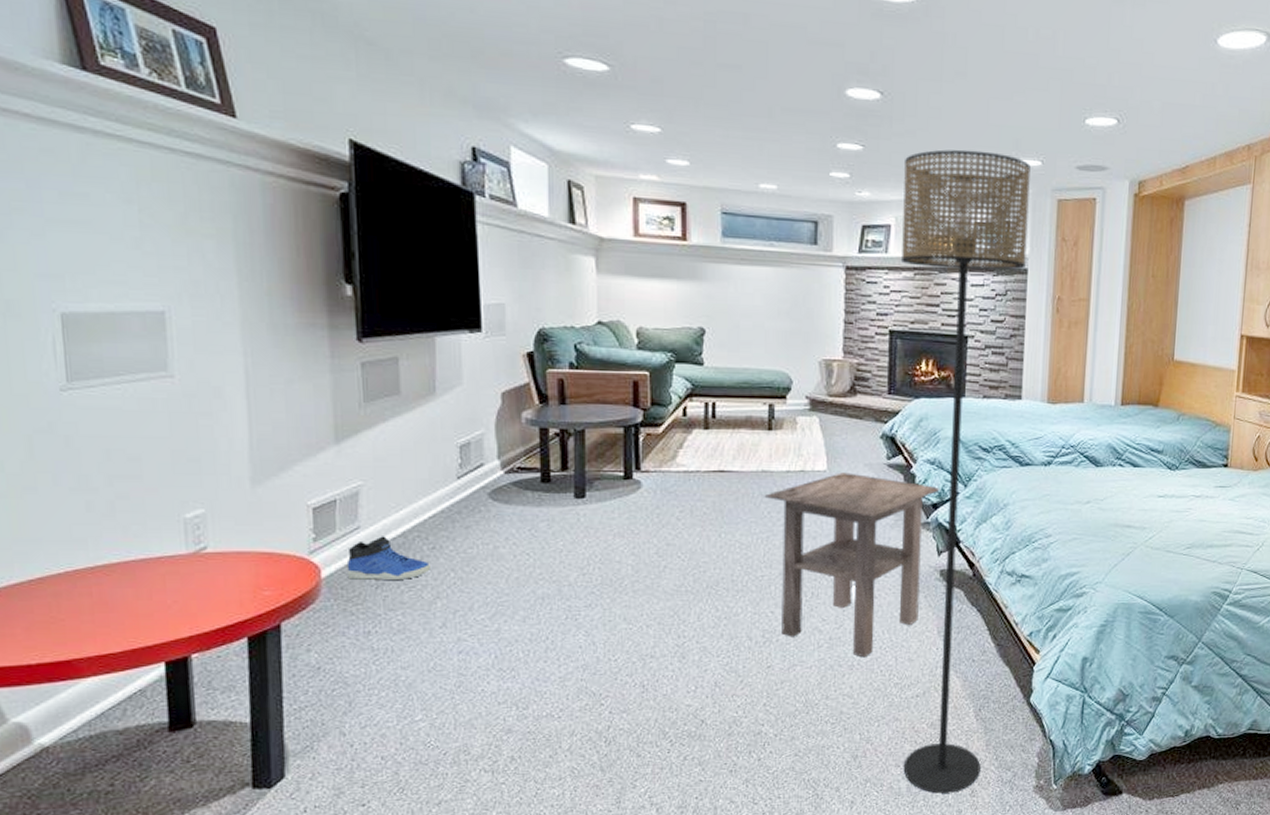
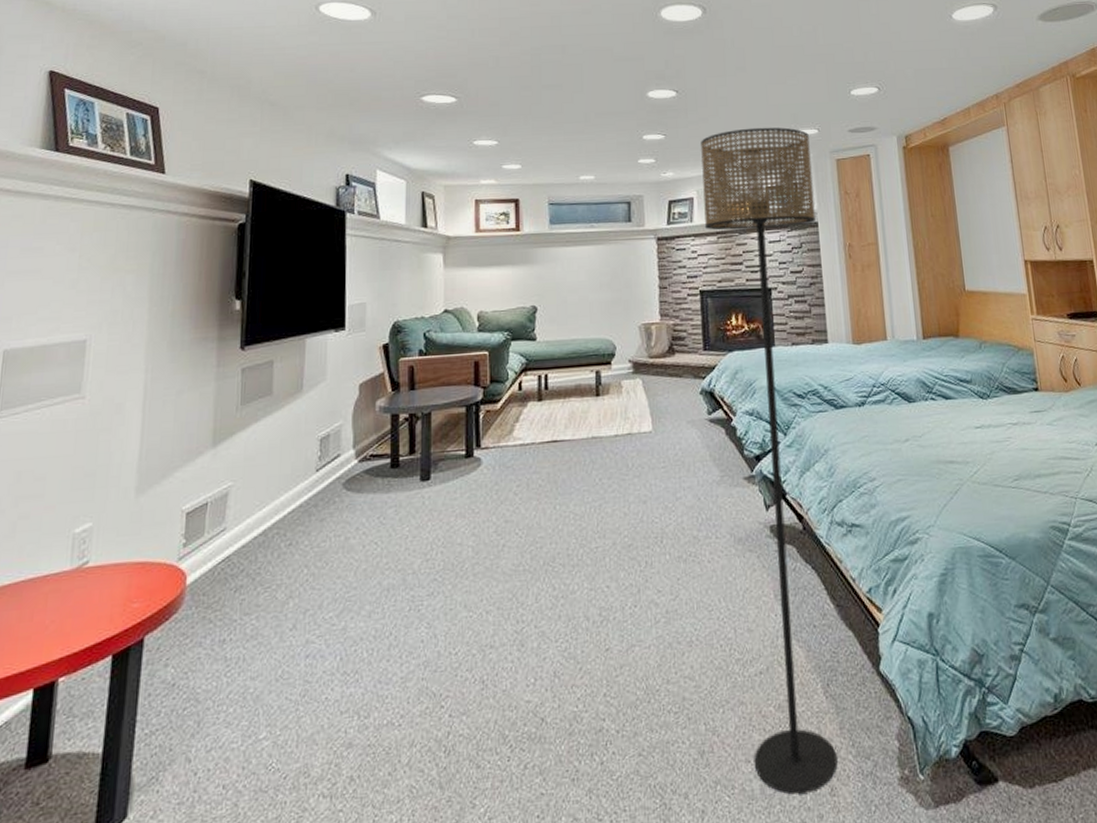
sneaker: present [346,536,430,580] -> none [210,536,286,584]
side table: present [764,472,940,658] -> none [595,431,761,632]

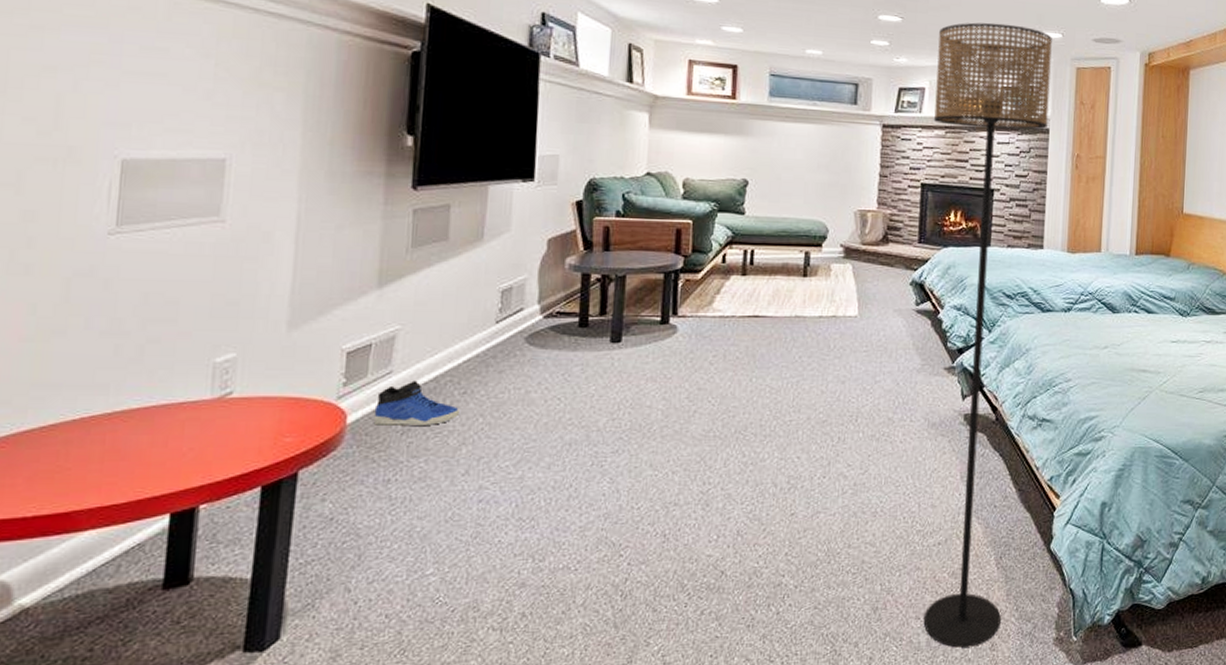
sneaker: none [210,536,286,584] -> present [373,381,459,426]

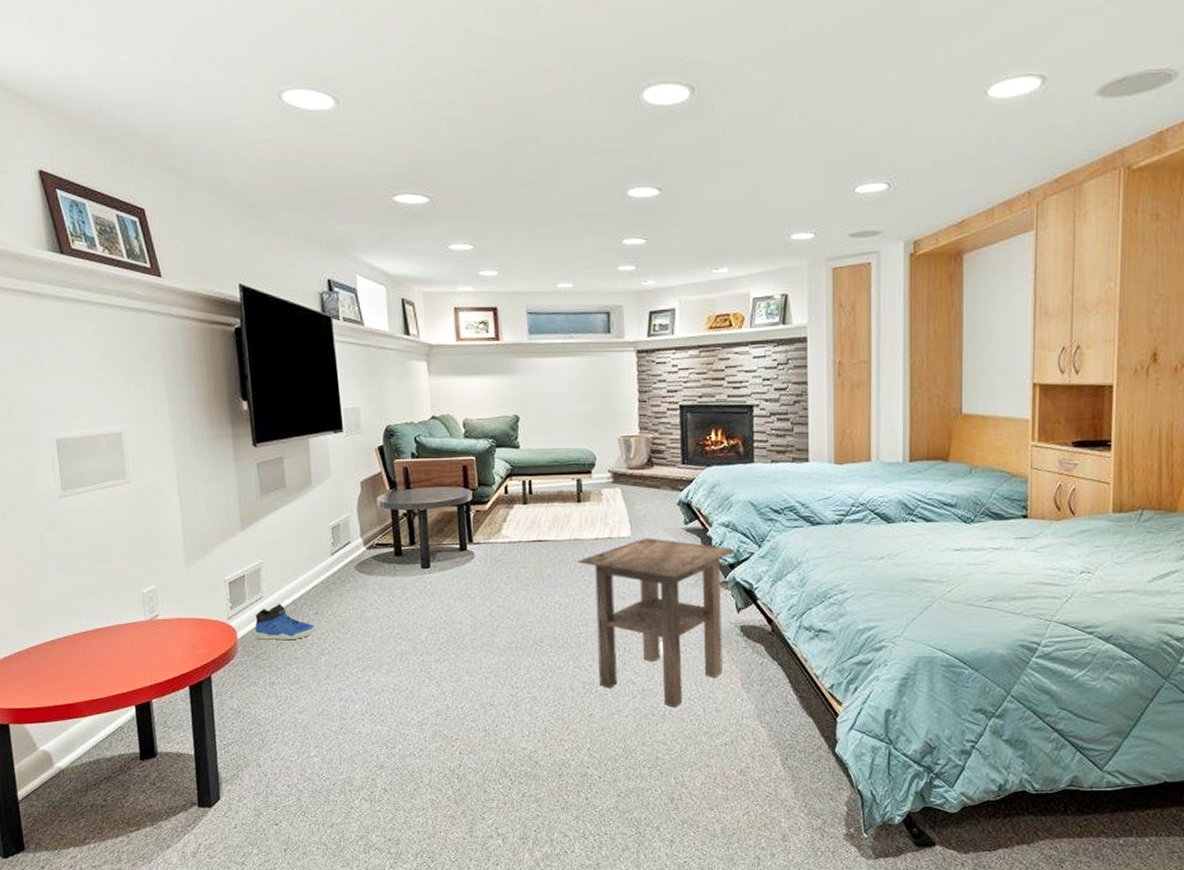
side table: none [796,318,966,504] -> present [577,538,736,708]
floor lamp: present [923,22,1052,648] -> none [684,230,805,837]

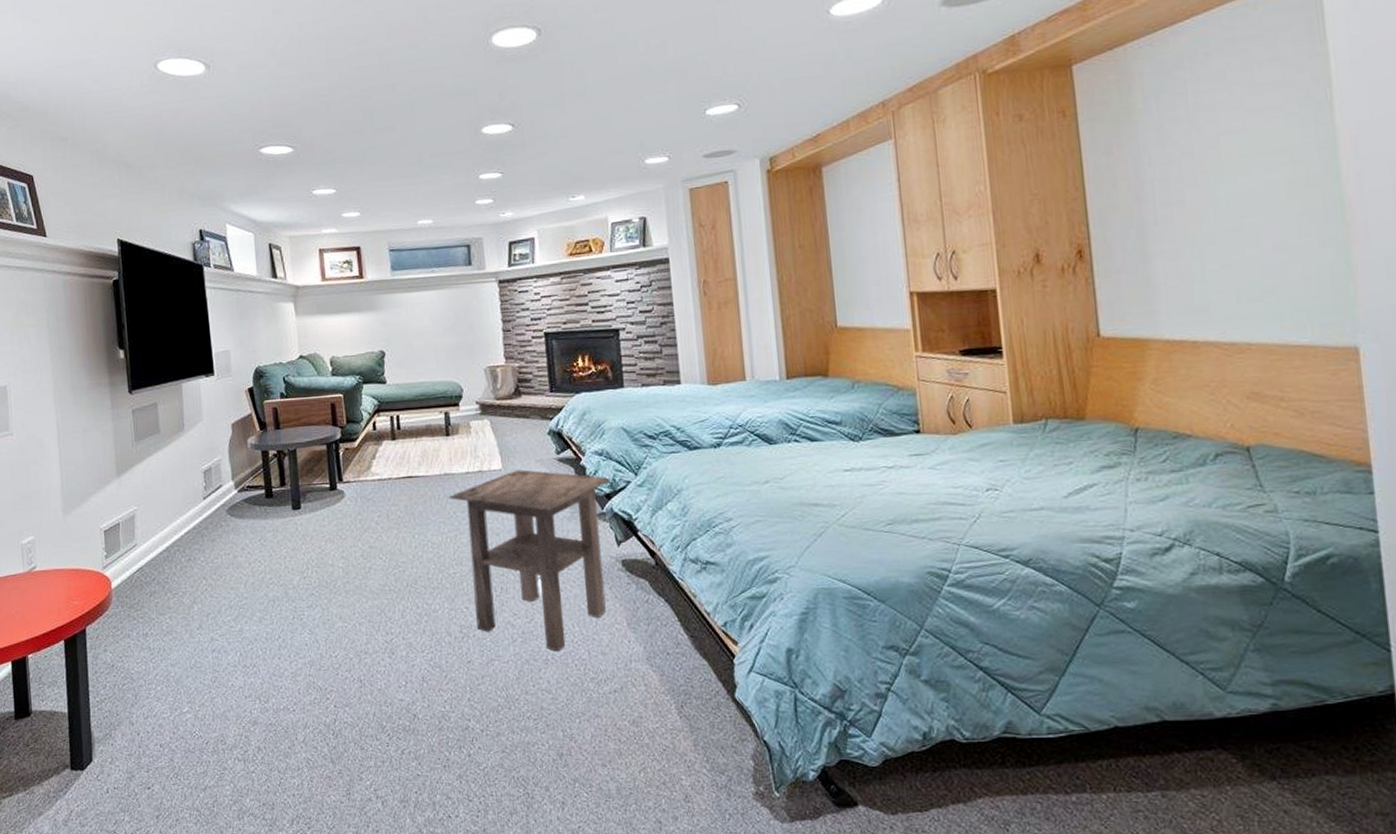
sneaker: present [254,604,315,640] -> none [128,551,188,589]

